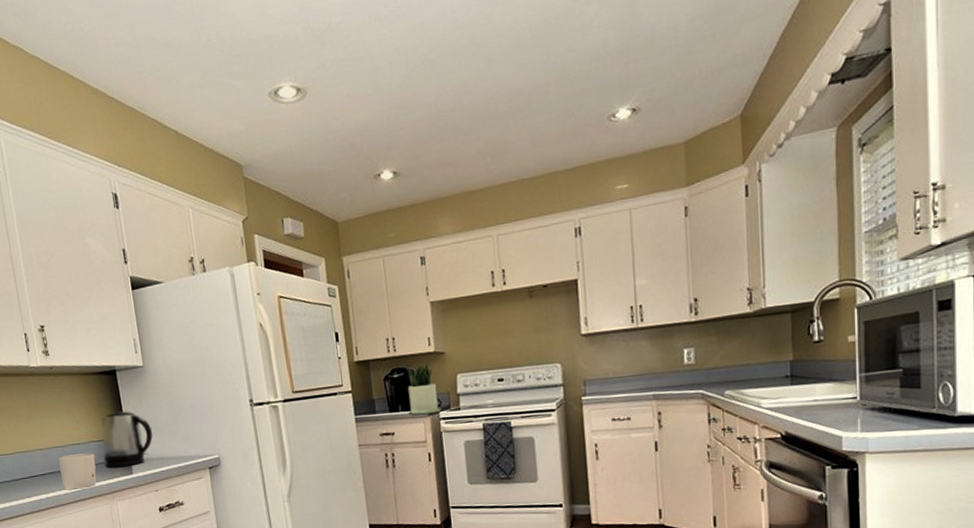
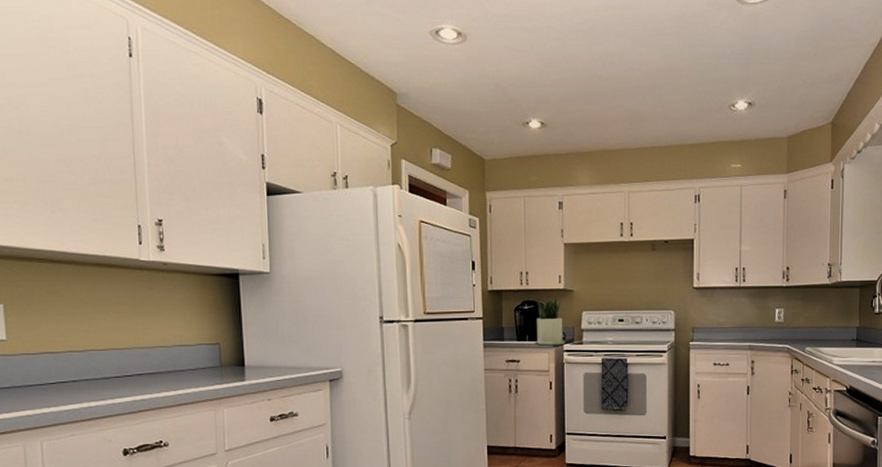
mug: present [58,452,97,490] -> none [160,356,205,393]
kettle: present [100,411,153,468] -> none [213,316,272,373]

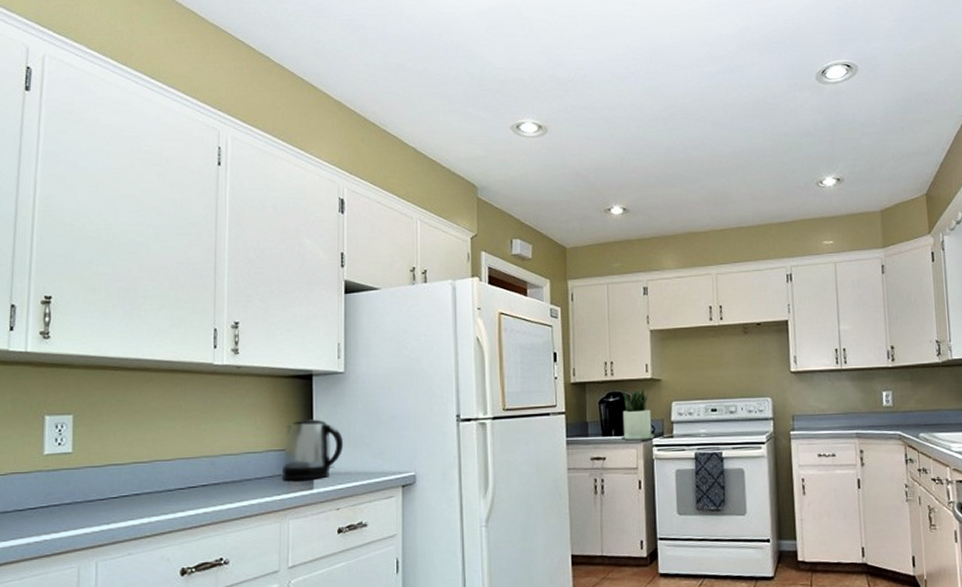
kettle: none [213,316,272,373] -> present [281,419,343,481]

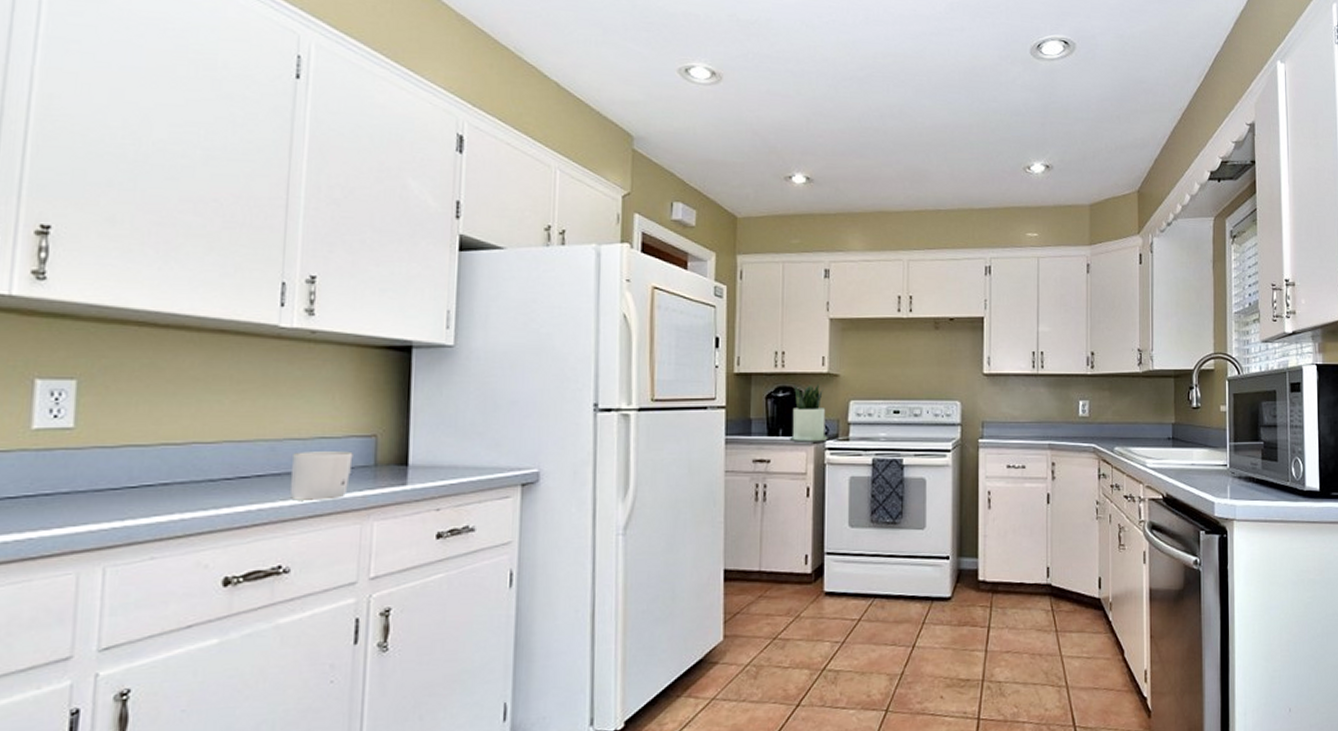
mug: none [226,463,272,505] -> present [289,451,353,501]
kettle: present [281,419,343,481] -> none [365,400,448,475]

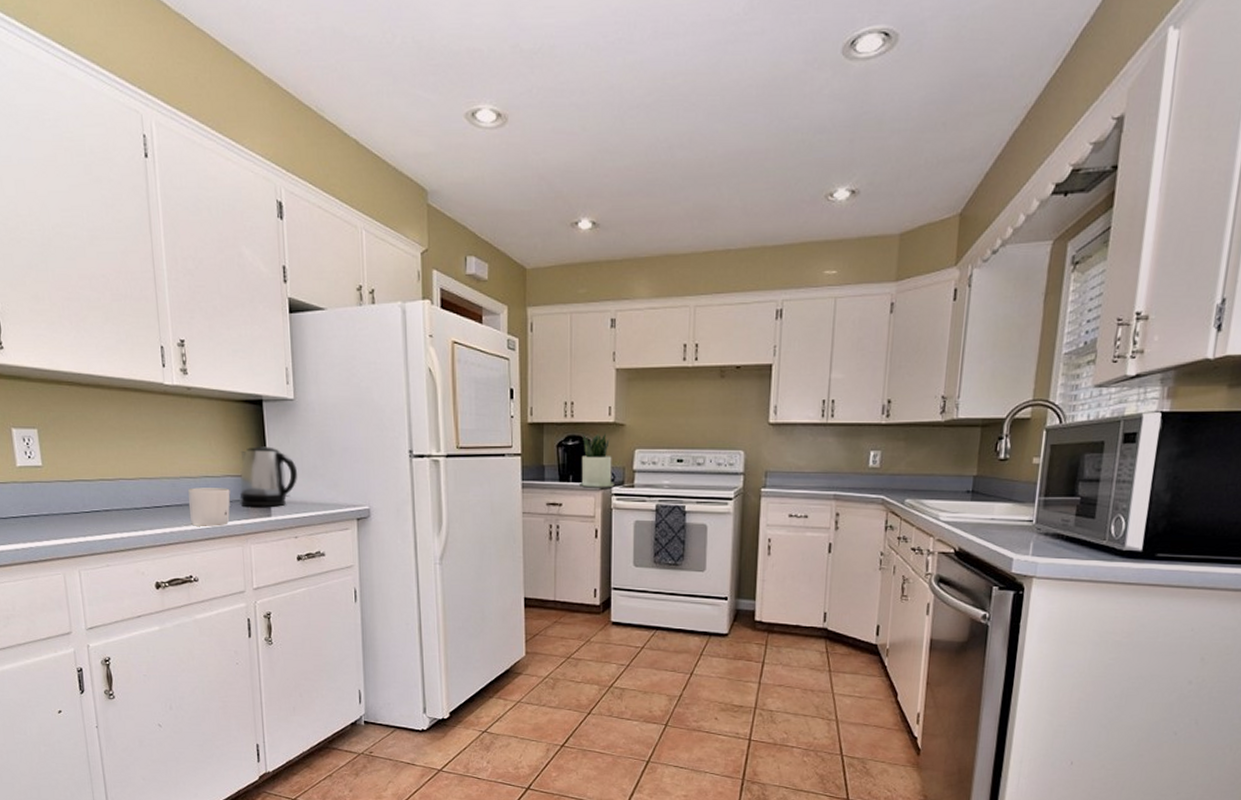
kettle: none [365,400,448,475] -> present [239,446,297,508]

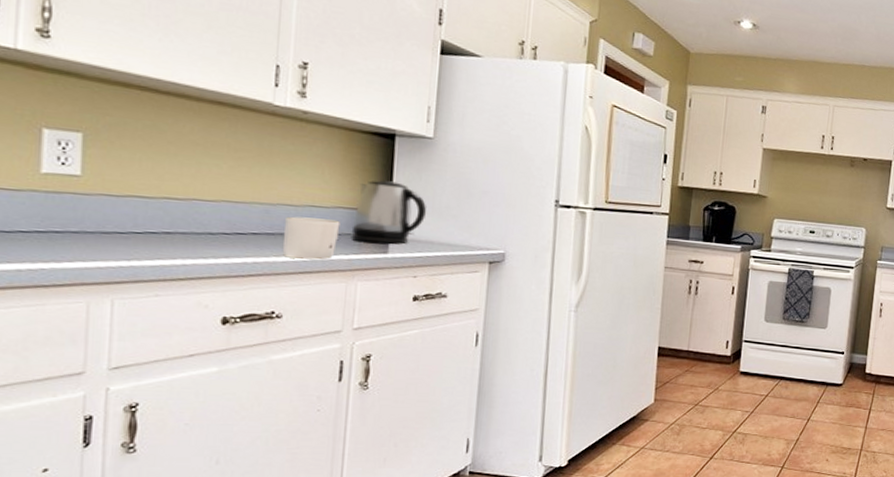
planter: present [578,433,615,489] -> none [720,201,754,251]

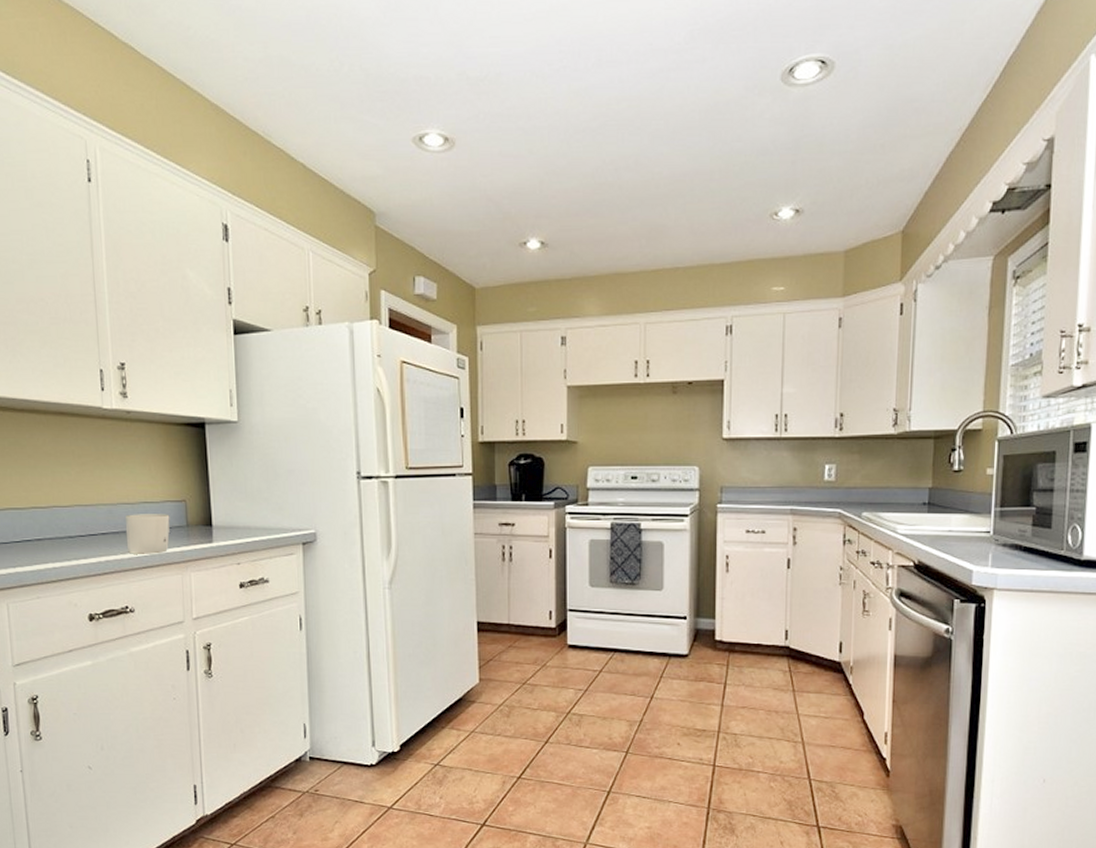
kettle: present [351,180,426,244] -> none [179,470,240,534]

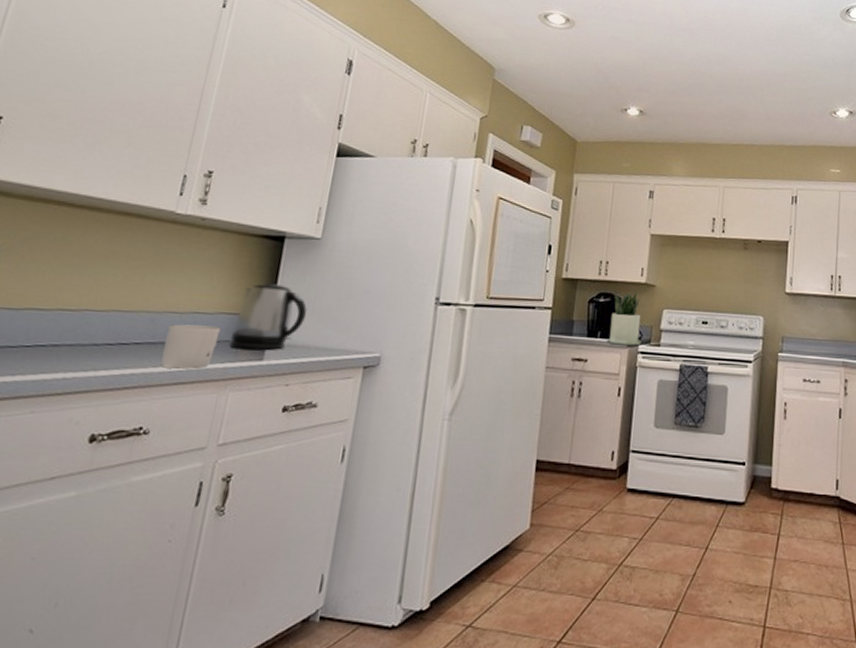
kettle: none [179,470,240,534] -> present [229,283,307,351]
planter: none [531,450,568,508] -> present [606,292,641,347]

